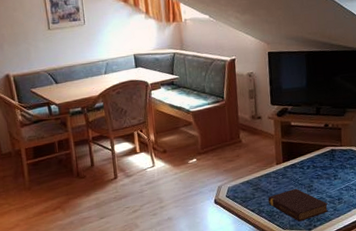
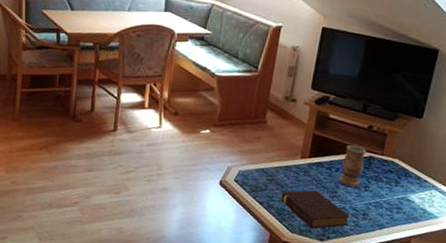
vase: none [311,143,329,179] -> present [338,145,367,187]

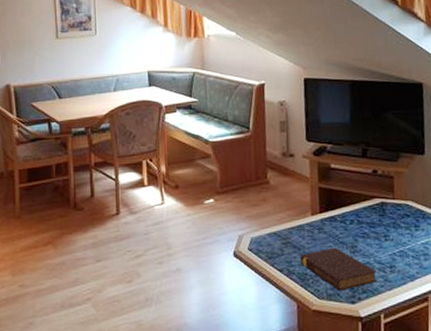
vase: present [338,145,367,187] -> none [355,192,378,238]

